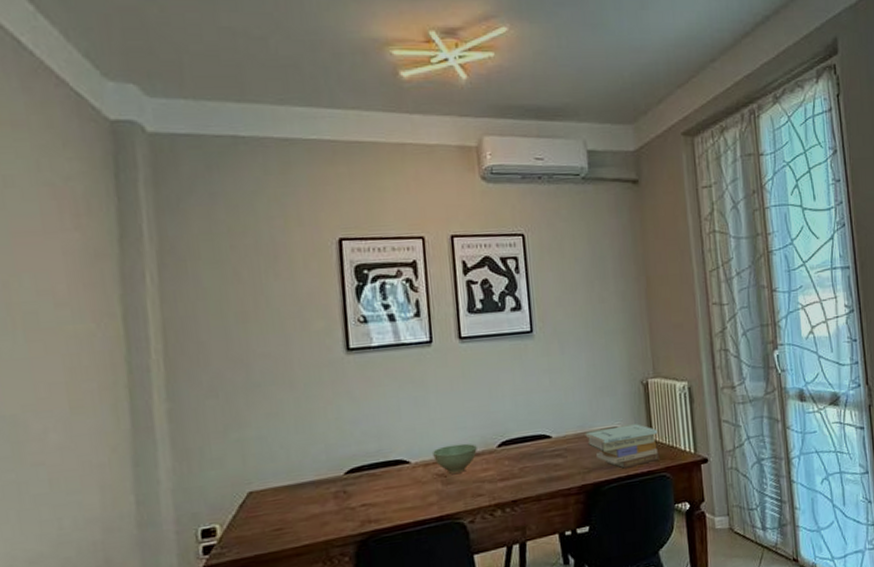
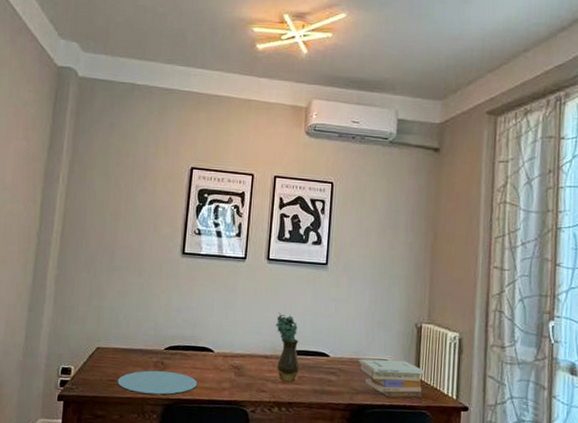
placemat: none [286,498,397,537] -> present [117,370,198,395]
bowl: present [431,443,478,475] -> none [231,344,268,370]
vase: none [481,398,519,478] -> present [275,312,299,382]

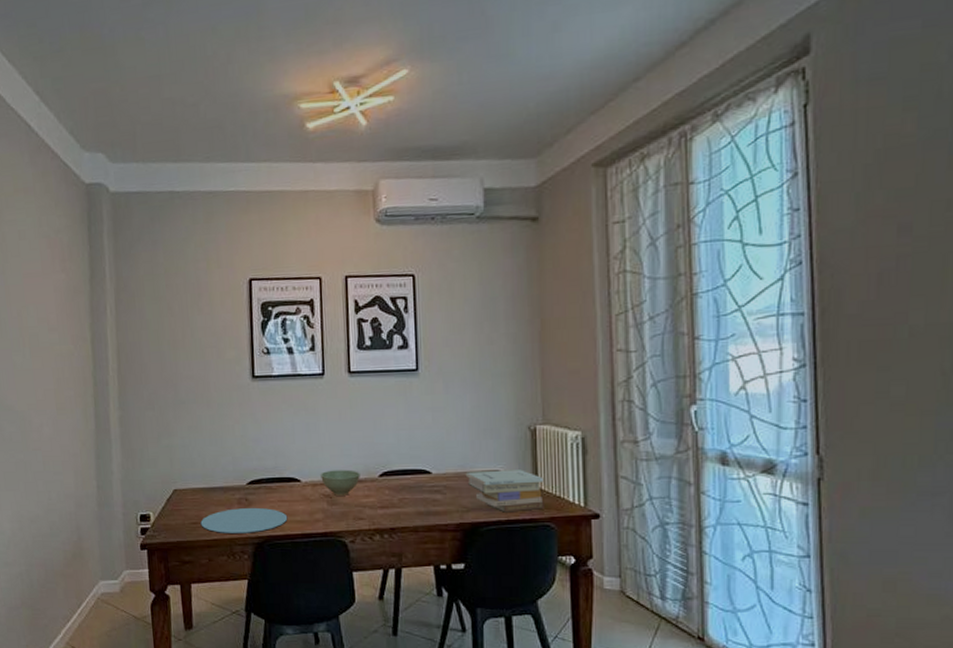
bowl: none [231,344,268,370] -> present [319,469,362,497]
vase: present [275,312,299,382] -> none [366,430,398,506]

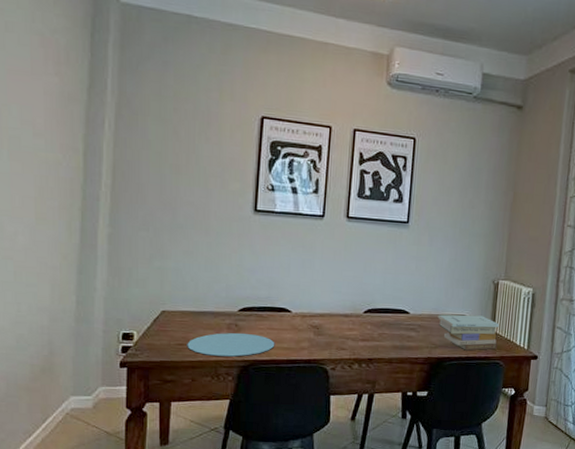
bowl: present [319,469,362,497] -> none [309,304,348,329]

